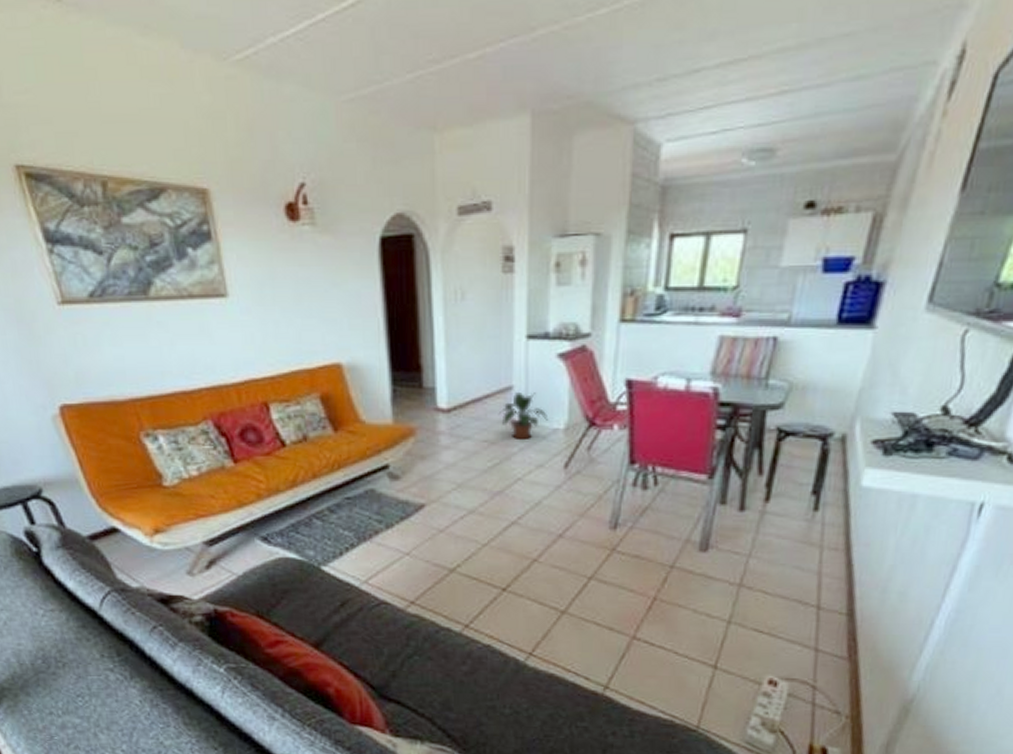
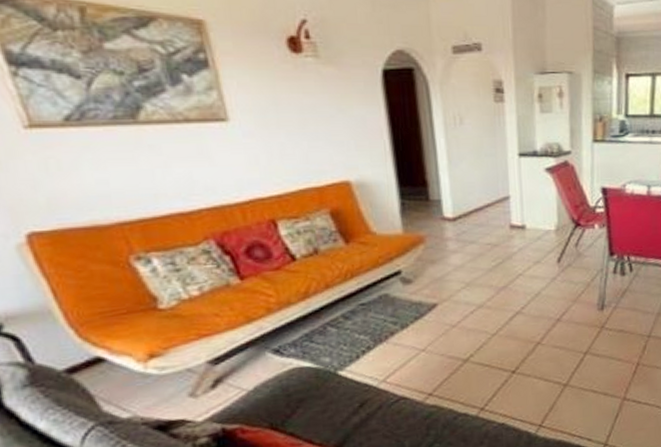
potted plant: present [498,389,549,439] -> none [498,199,542,241]

